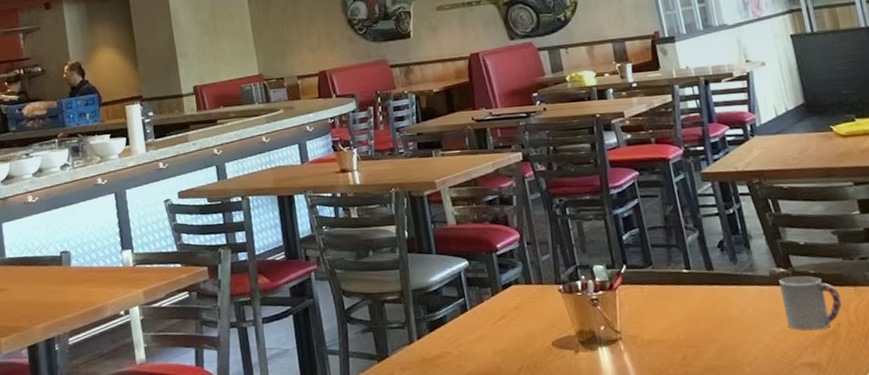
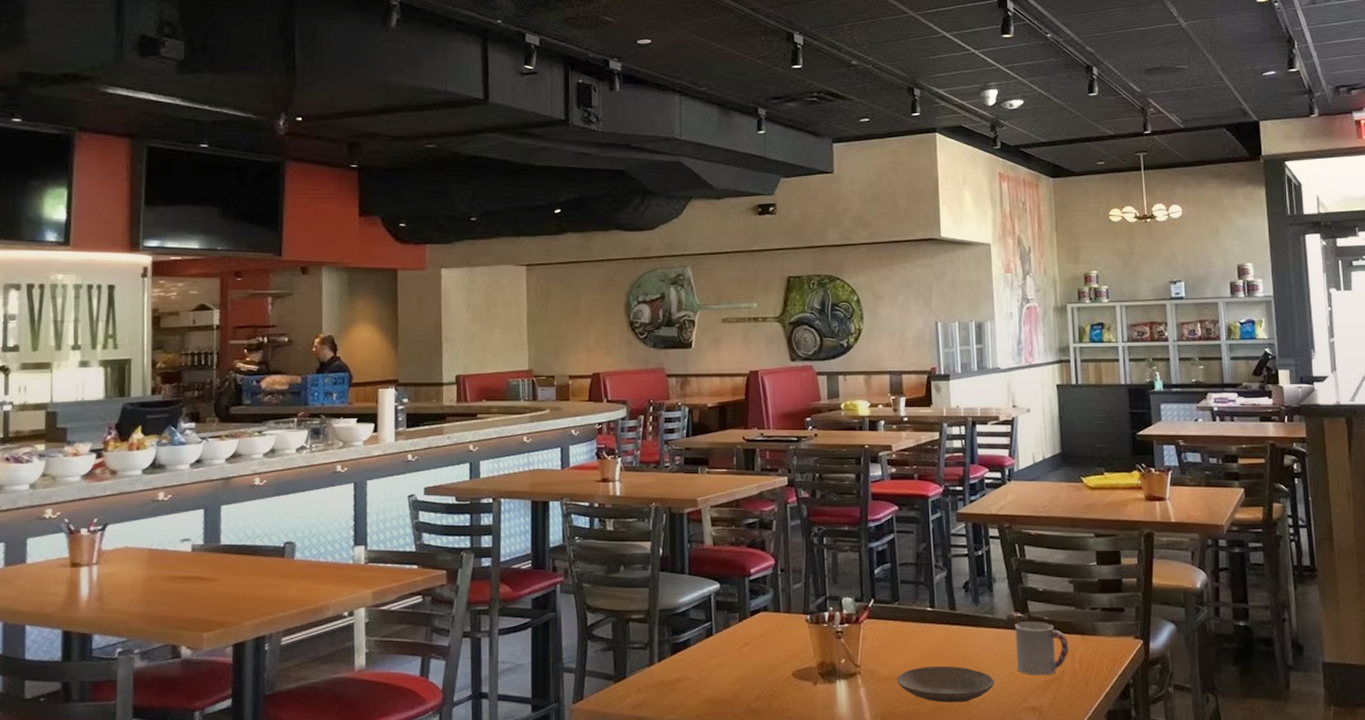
plate: none [660,326,766,364] -> present [896,667,995,703]

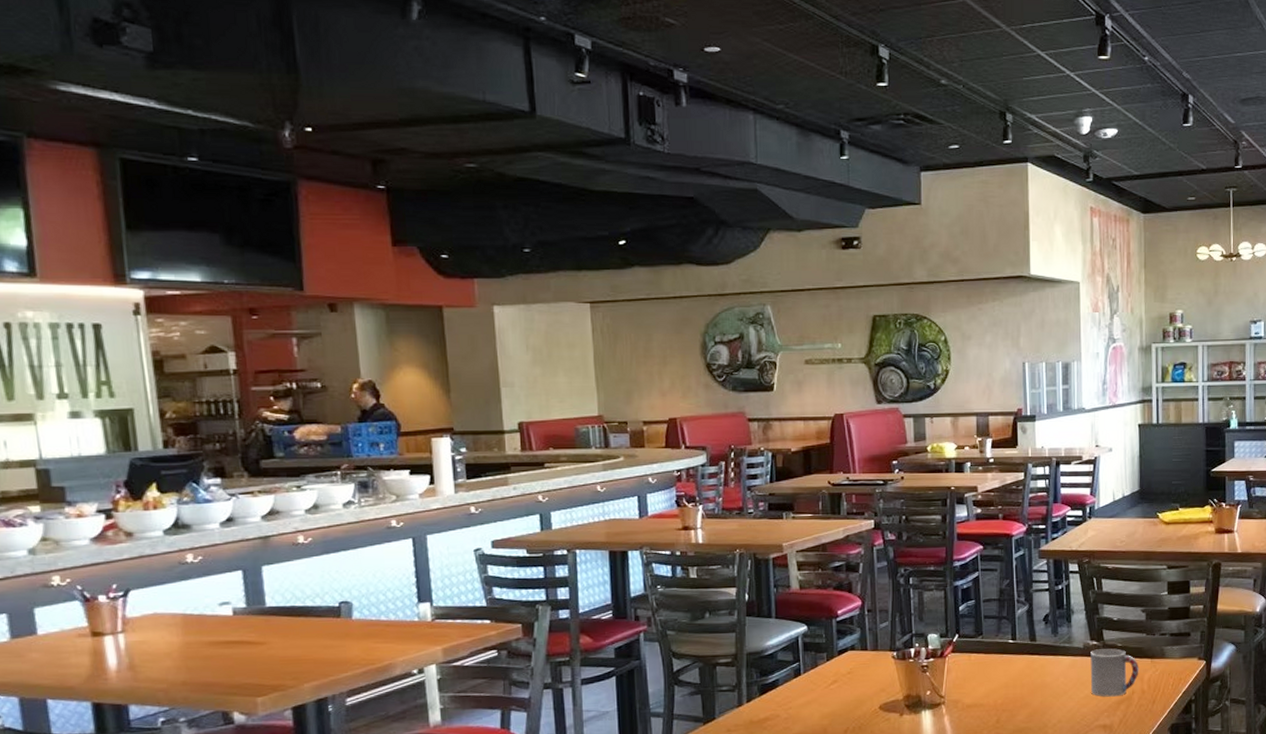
plate: present [896,667,995,703] -> none [979,692,1071,726]

